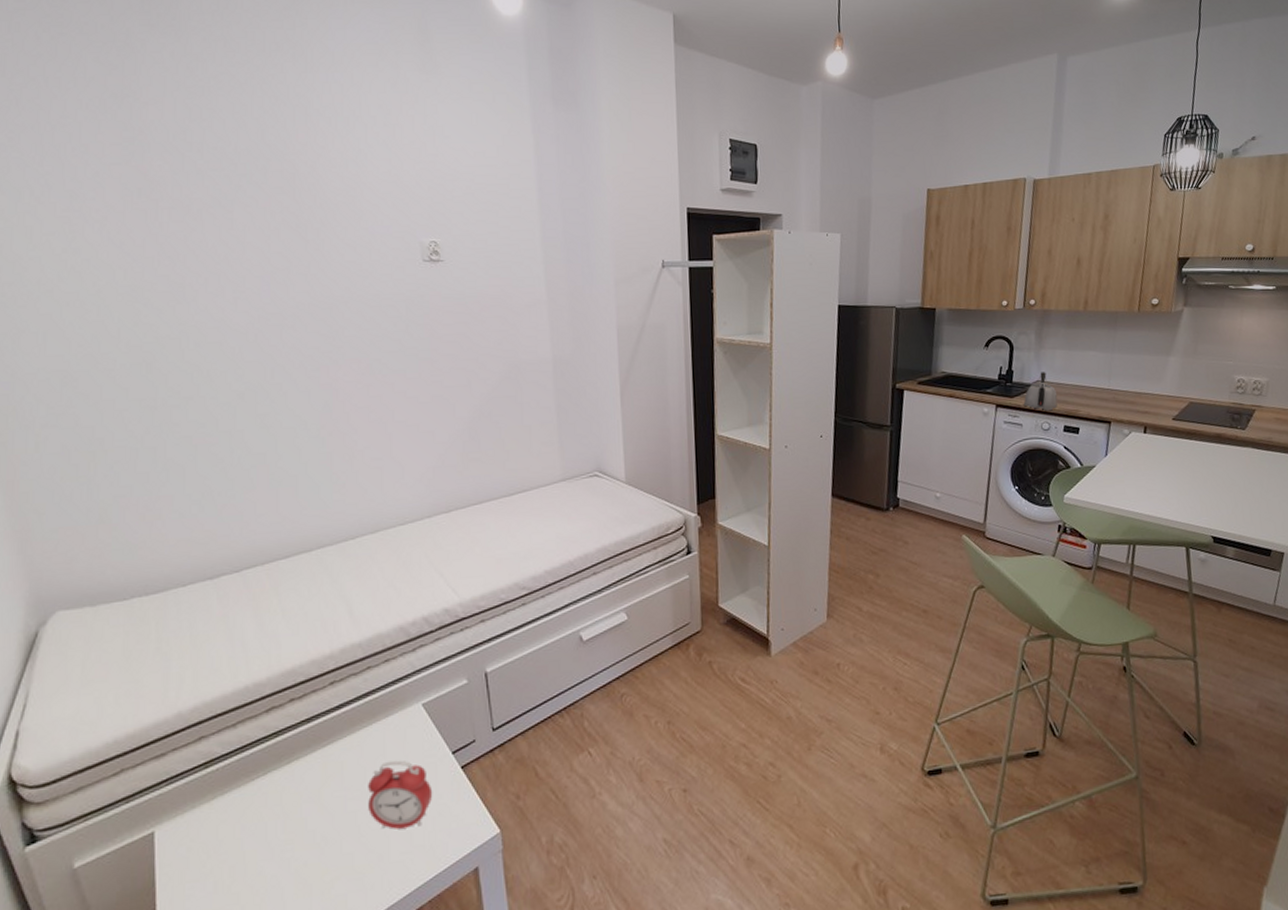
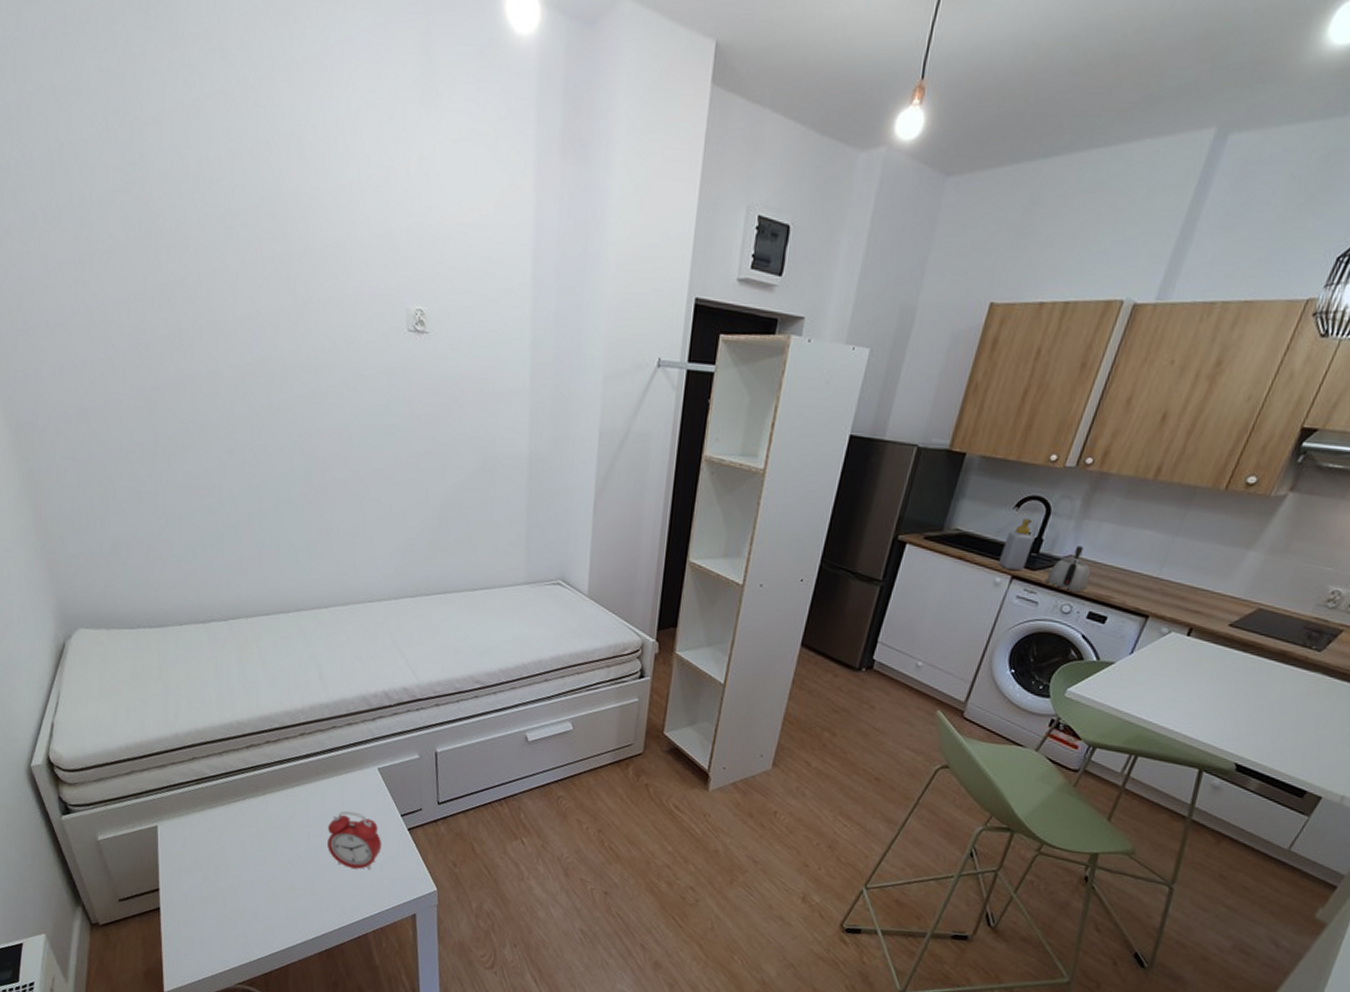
soap bottle: none [982,355,1007,401] -> present [998,518,1035,572]

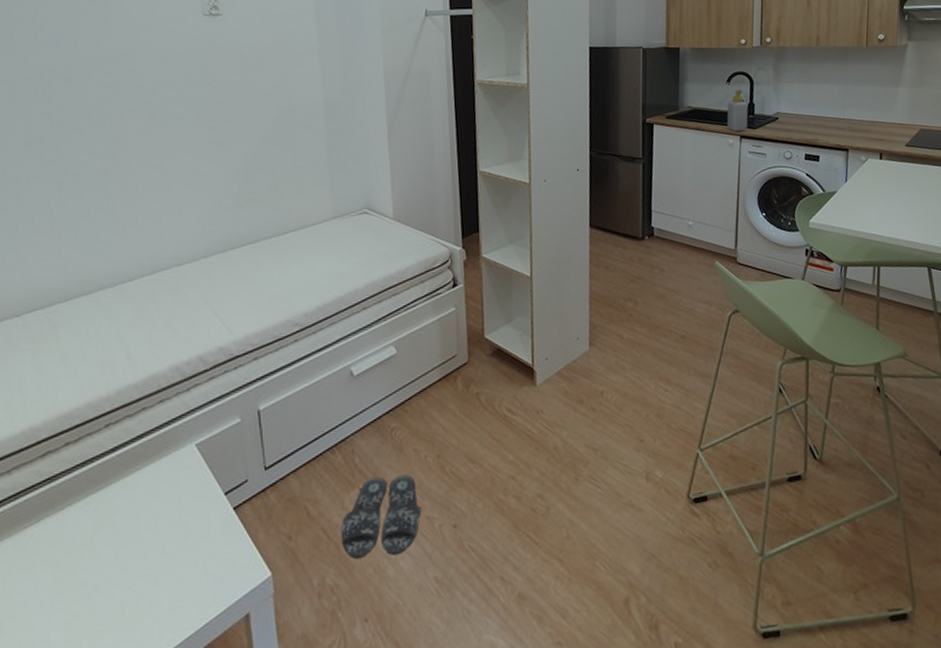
alarm clock: present [327,810,382,870] -> none [140,502,205,576]
slippers: none [500,834,578,903] -> present [341,474,422,559]
kettle: present [1045,546,1091,593] -> none [765,104,798,141]

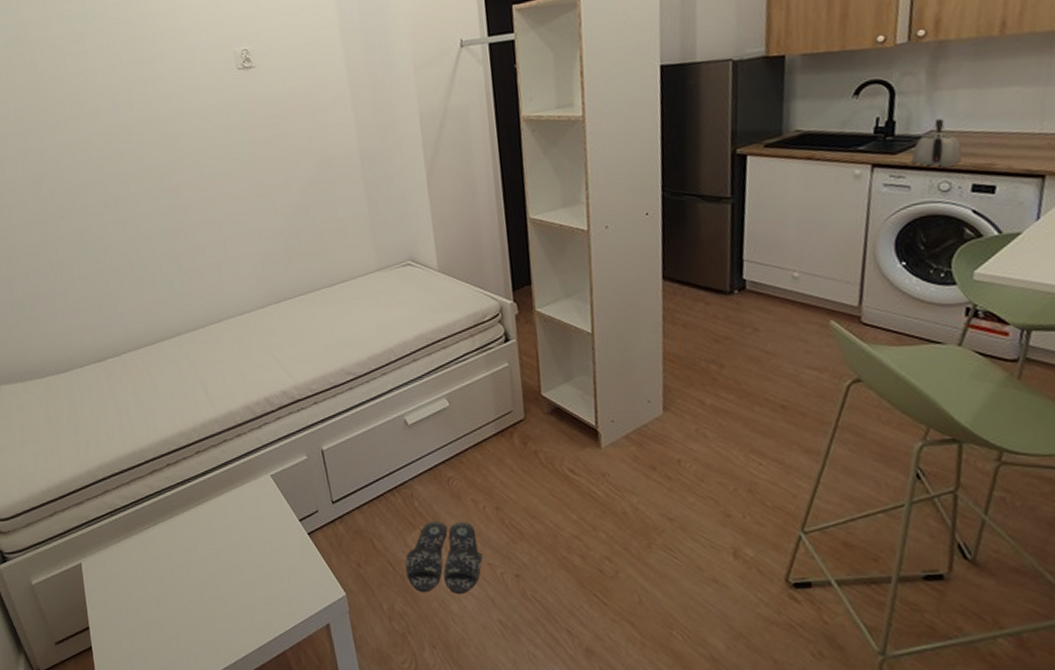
soap bottle: present [727,90,749,132] -> none [852,104,886,160]
kettle: none [765,104,798,141] -> present [910,119,963,168]

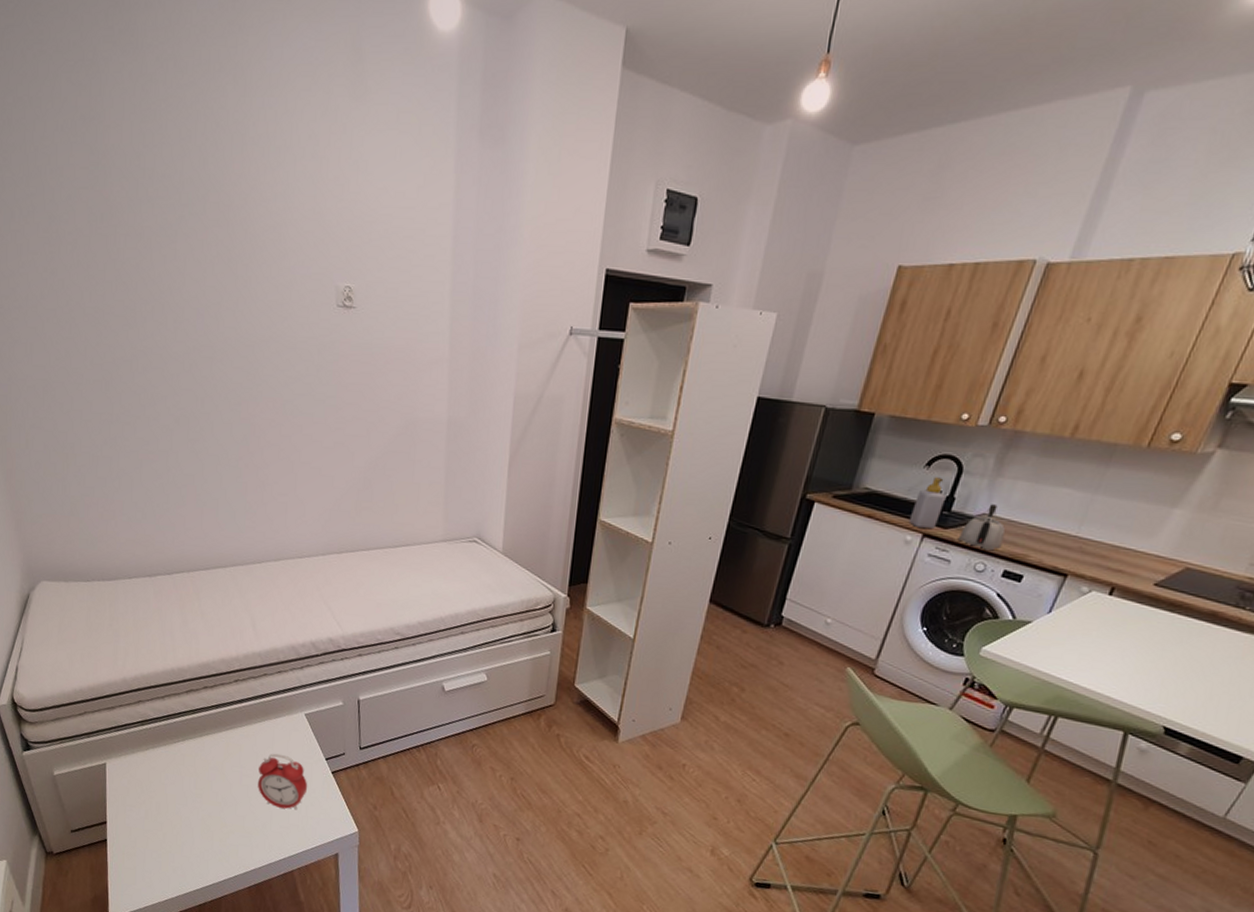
alarm clock: none [233,523,286,582] -> present [258,753,308,810]
slippers: present [405,521,483,594] -> none [417,780,491,847]
soap bottle: none [852,104,886,160] -> present [908,477,947,530]

